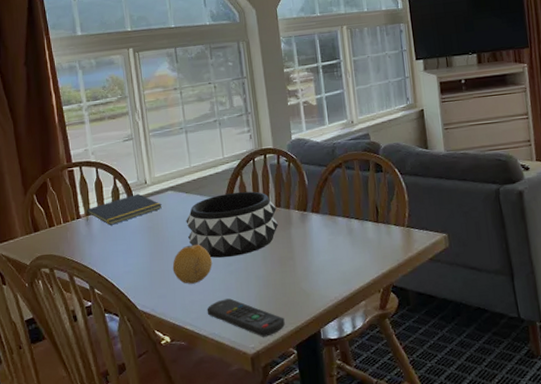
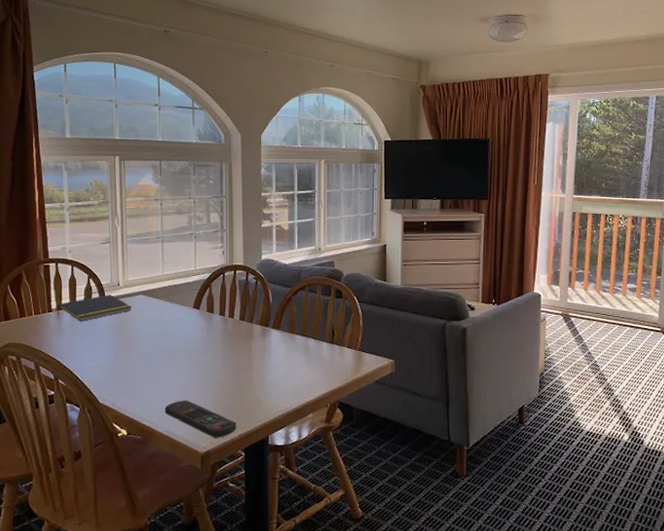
fruit: present [172,244,212,284] -> none [136,347,174,383]
decorative bowl: present [186,191,278,258] -> none [153,302,240,362]

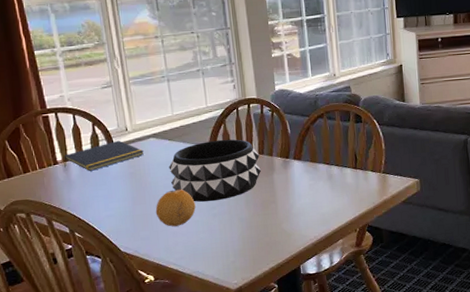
fruit: none [136,347,174,383] -> present [155,189,196,227]
decorative bowl: none [153,302,240,362] -> present [168,139,261,202]
remote control: present [164,400,236,438] -> none [190,239,267,274]

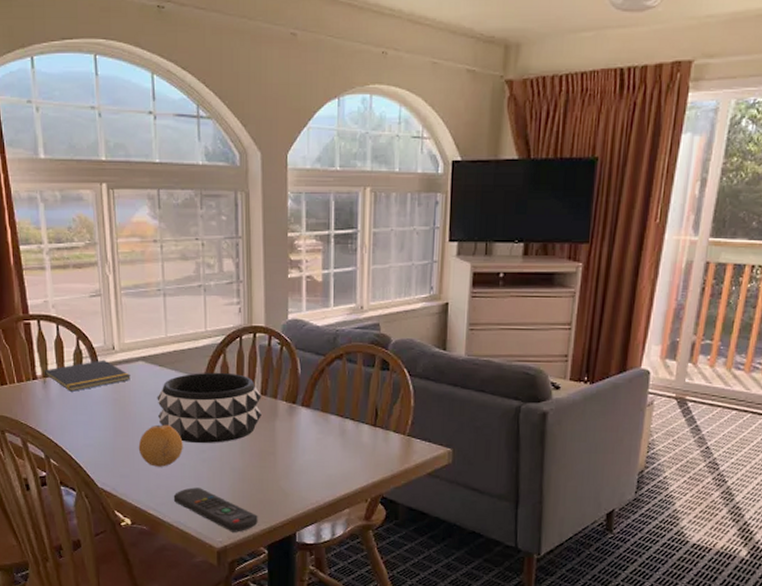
remote control: none [190,239,267,274] -> present [173,487,258,532]

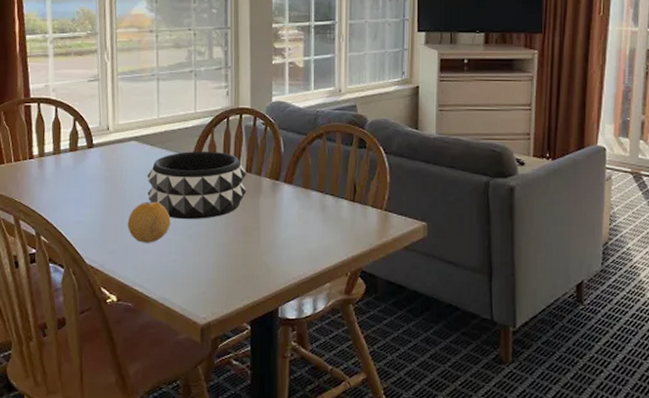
notepad: present [43,359,131,392] -> none [40,139,123,170]
remote control: present [173,487,258,532] -> none [159,263,241,308]

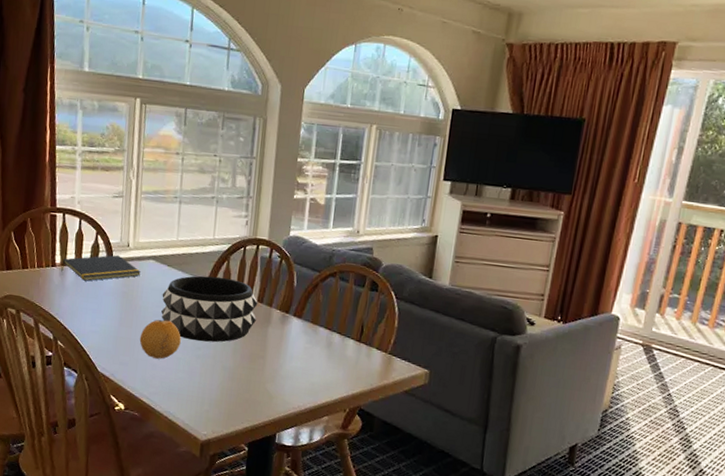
notepad: none [40,139,123,170] -> present [61,255,141,281]

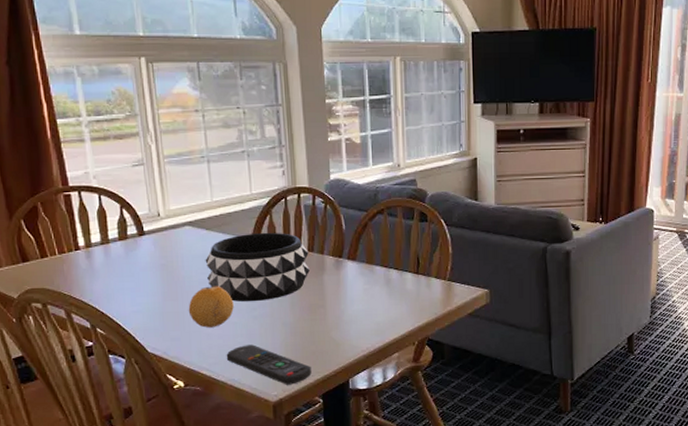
notepad: present [61,255,141,281] -> none [86,226,178,260]
remote control: none [166,381,242,428] -> present [226,344,312,385]

